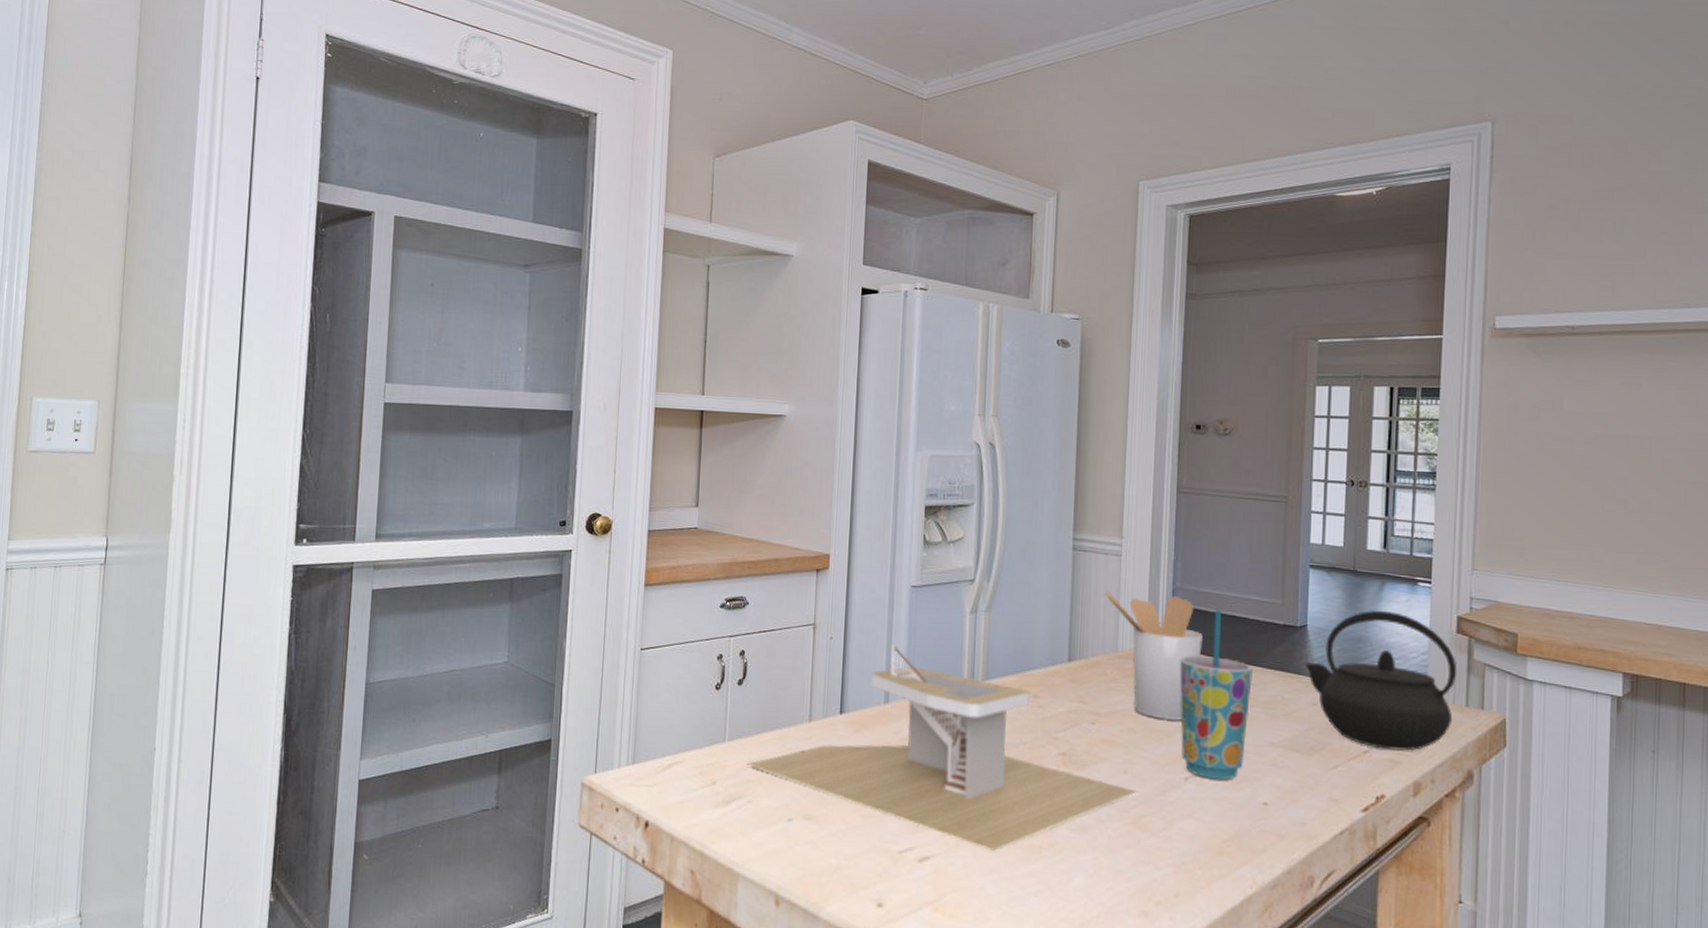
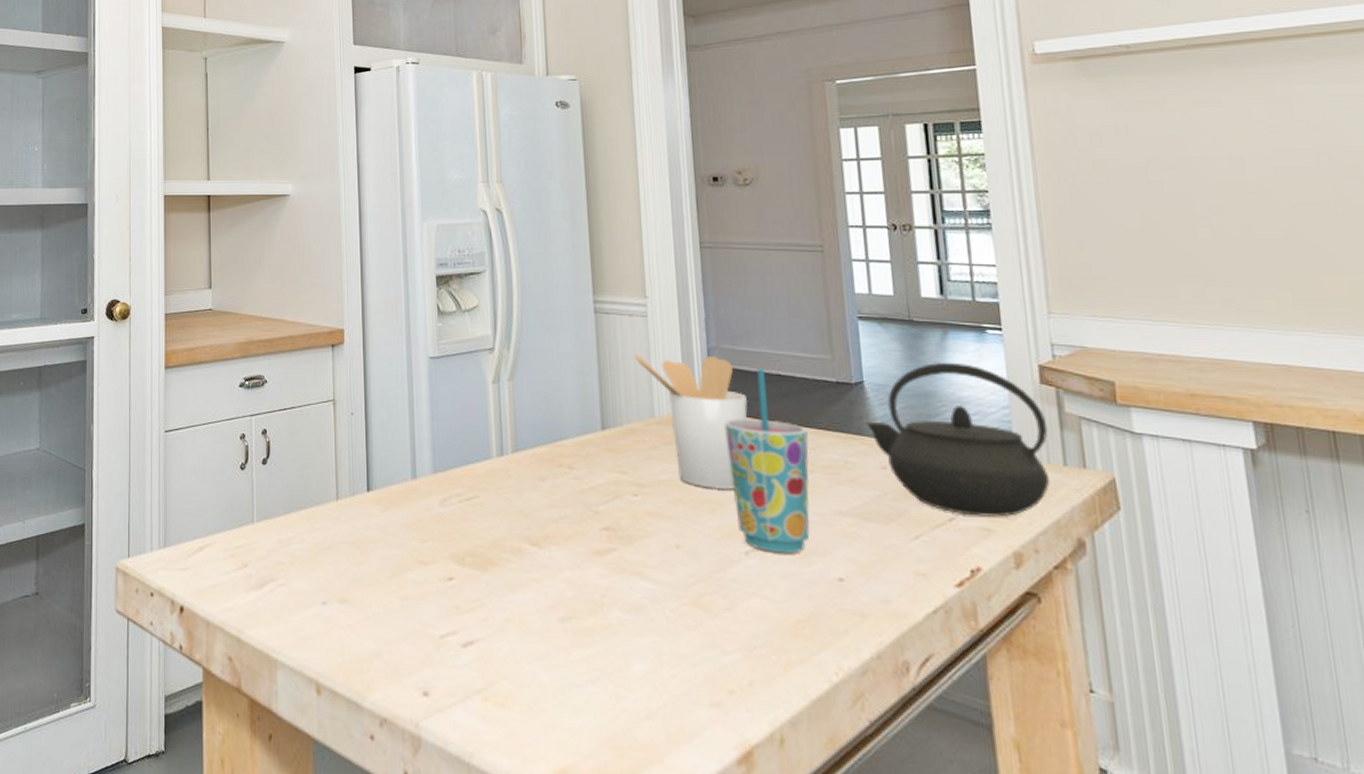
architectural model: present [746,644,1137,852] -> none [277,417,693,636]

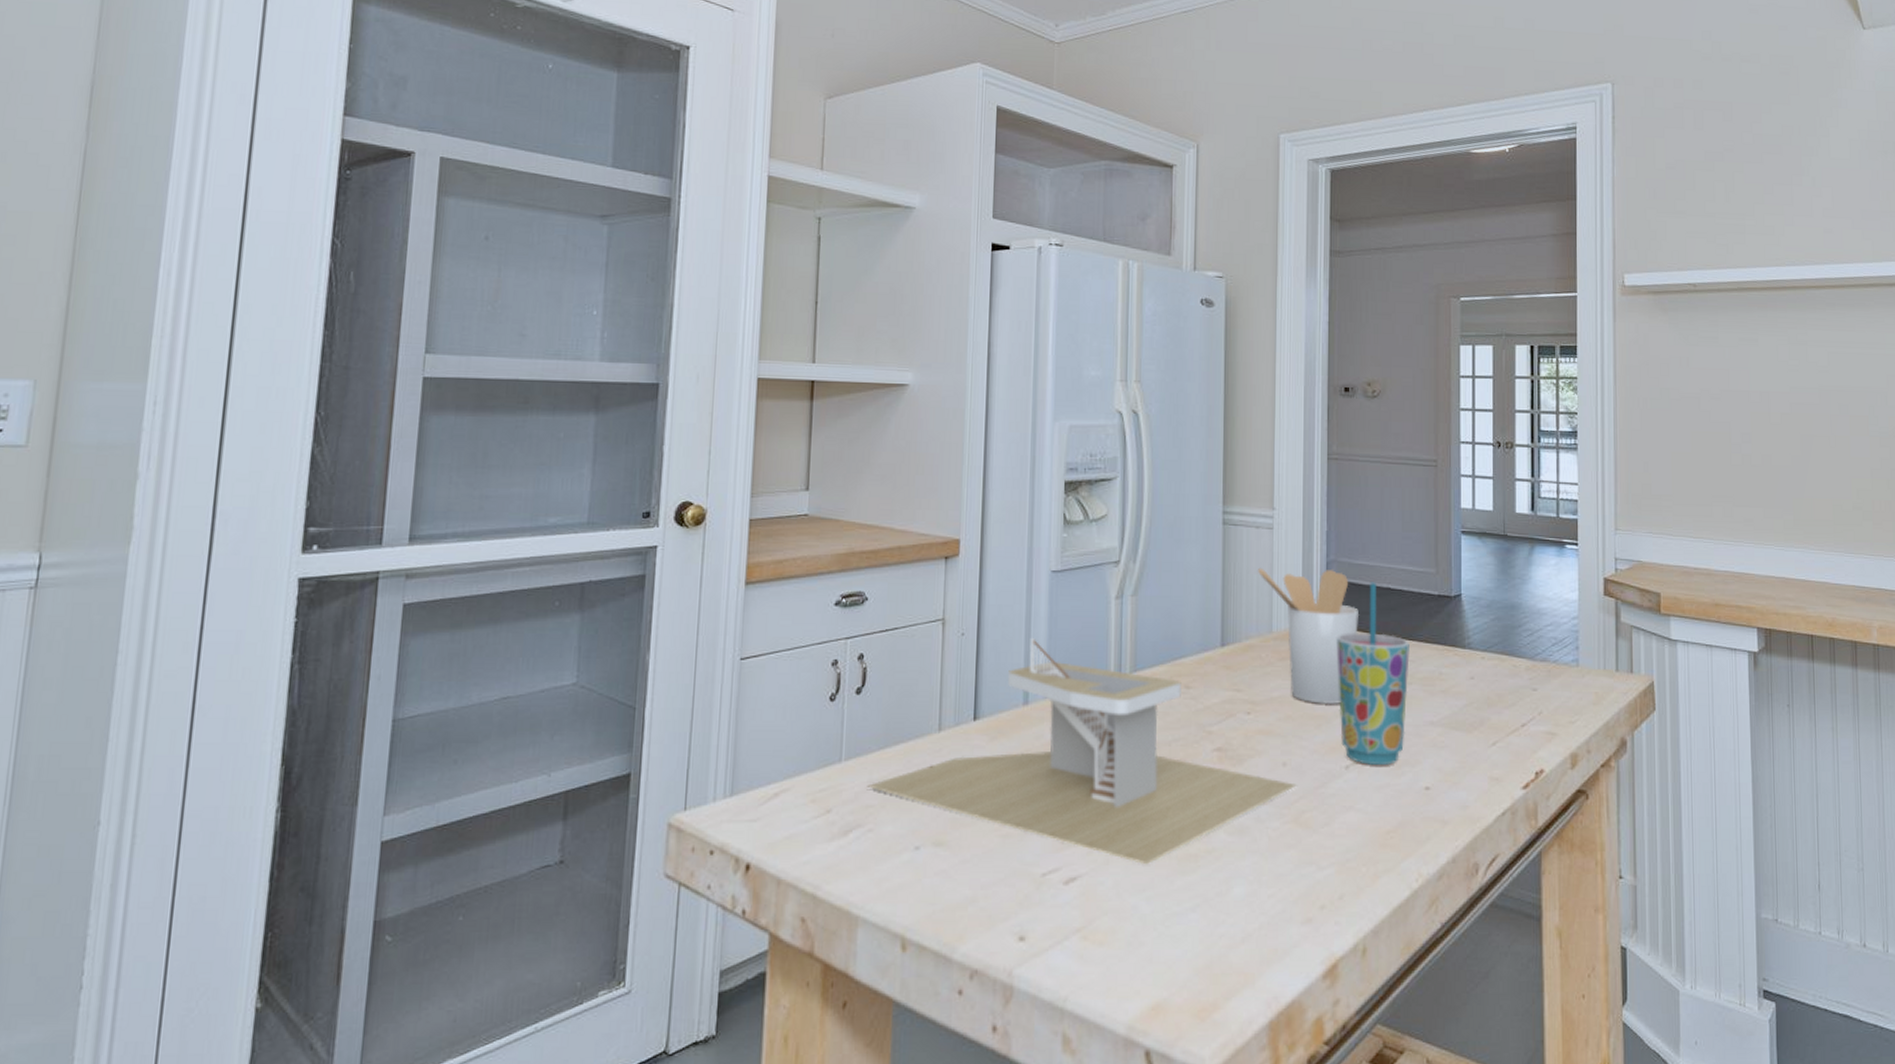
architectural model: none [277,417,693,636] -> present [866,637,1297,865]
kettle: present [866,362,1051,517] -> none [1460,575,1606,721]

